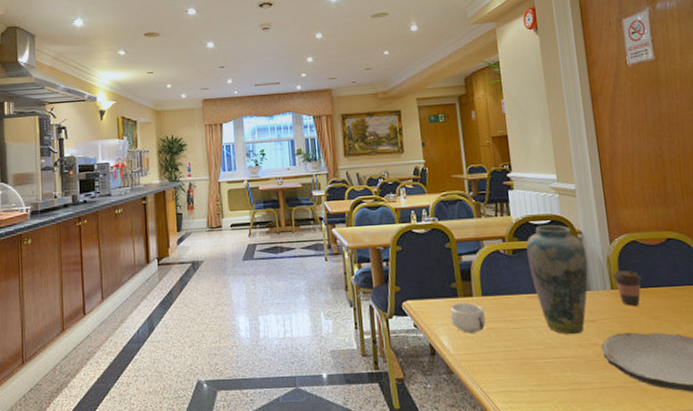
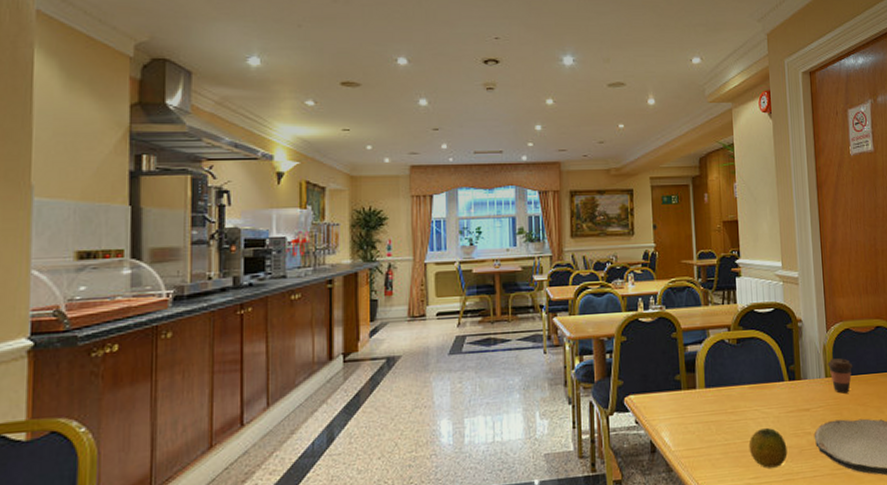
mug: present [450,302,486,333] -> none [673,395,708,428]
vase: present [526,224,588,335] -> none [749,313,806,425]
fruit: none [530,337,573,377] -> present [748,428,788,468]

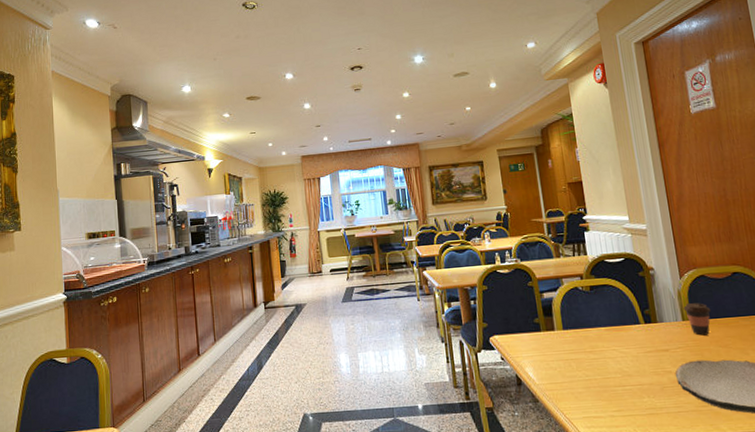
fruit: present [748,428,788,468] -> none [609,366,649,403]

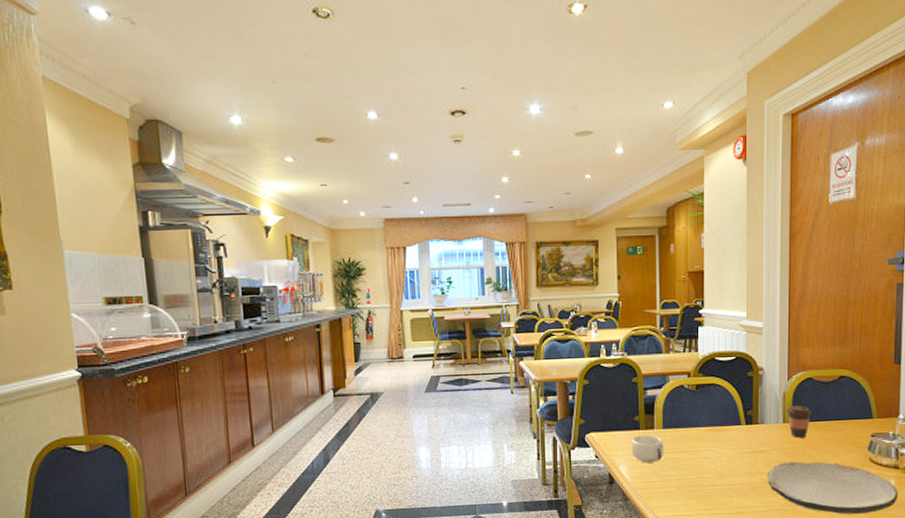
mug: none [534,336,568,364] -> present [631,434,664,463]

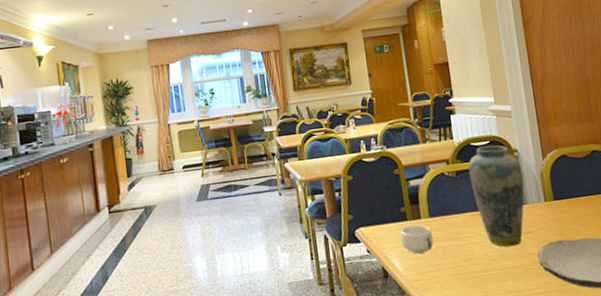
vase: none [709,361,765,464] -> present [468,145,525,247]
coffee cup: present [786,405,813,438] -> none [545,183,572,216]

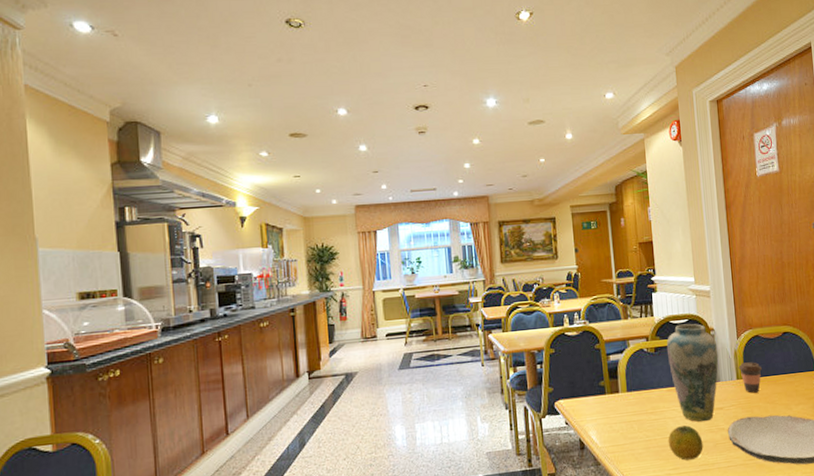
mug: present [400,225,434,254] -> none [598,398,630,427]
fruit: none [475,250,513,287] -> present [668,425,703,461]
coffee cup: none [545,183,572,216] -> present [738,362,763,393]

